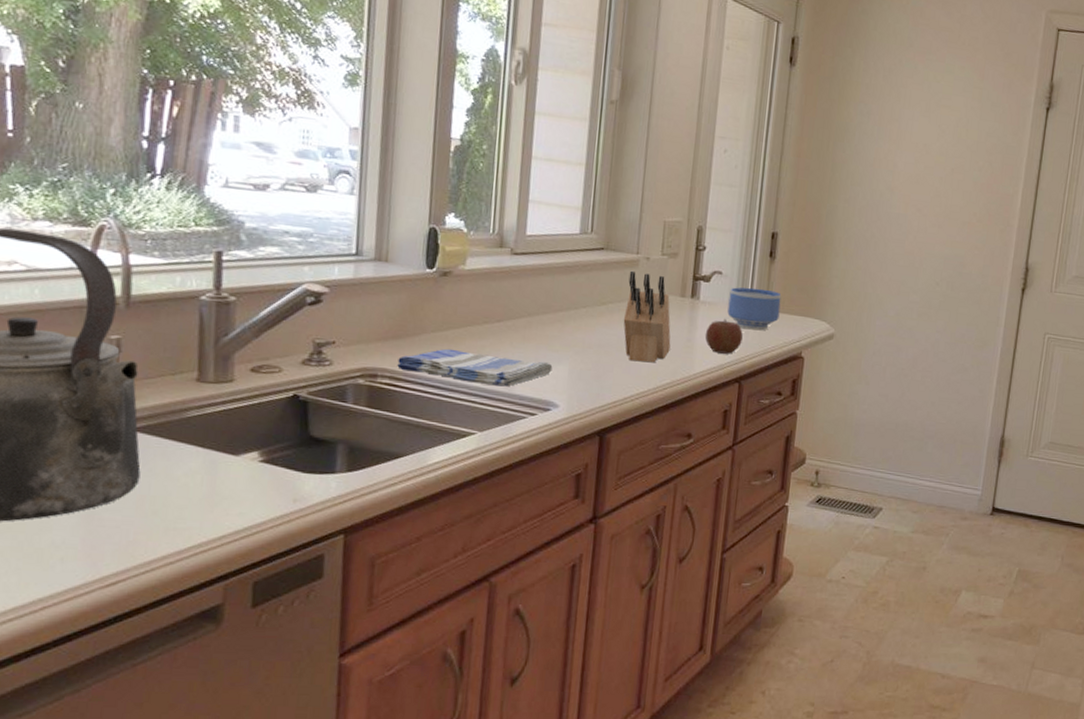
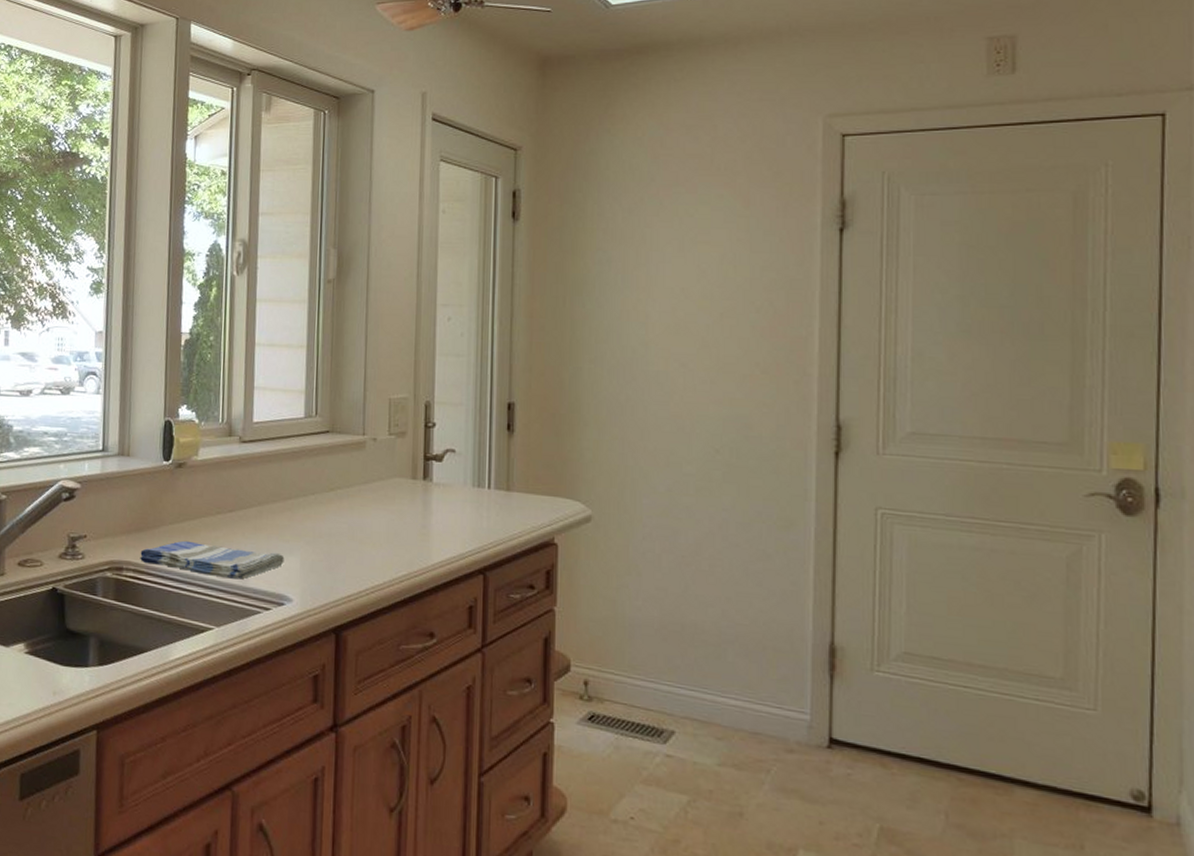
knife block: present [623,270,671,363] -> none [353,453,405,553]
apple: present [705,319,743,354] -> none [441,502,484,542]
bowl: present [727,287,782,331] -> none [464,465,525,514]

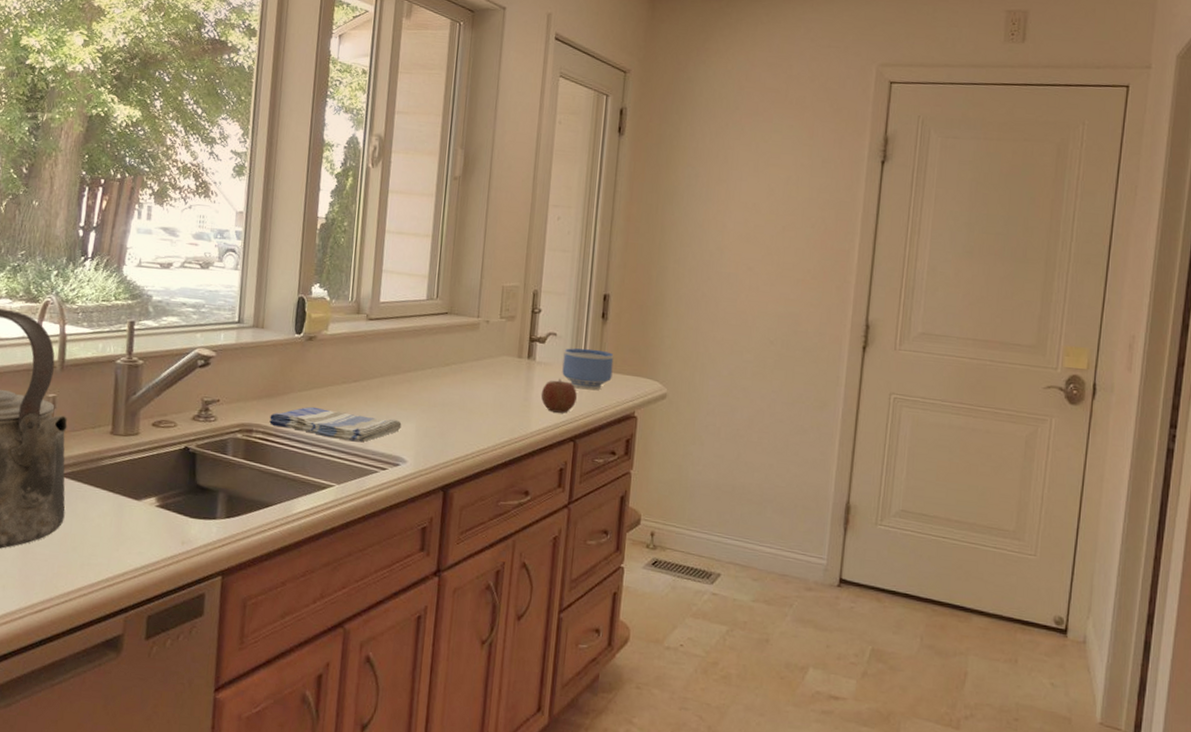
apple: none [441,502,484,542] -> present [541,379,577,413]
bowl: none [464,465,525,514] -> present [562,348,614,390]

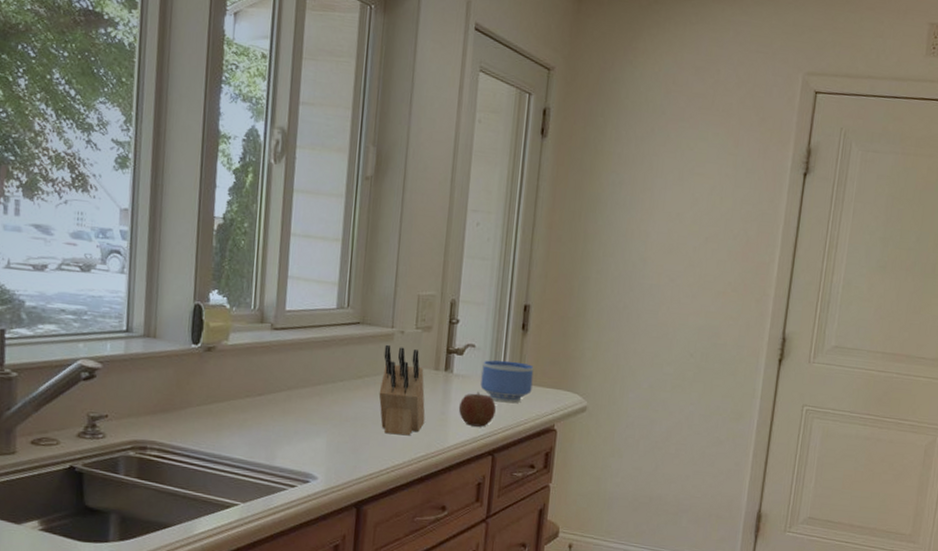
dish towel: present [269,406,402,443] -> none [165,421,311,459]
knife block: none [465,333,509,422] -> present [379,344,425,436]

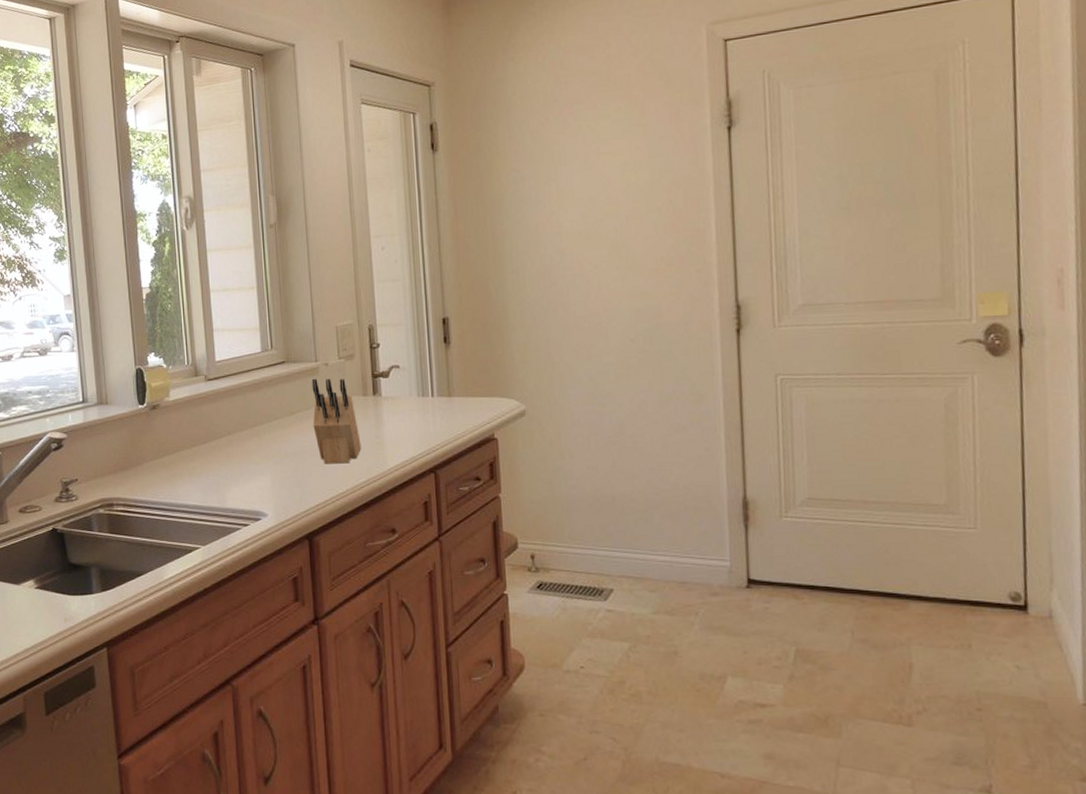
apple: present [458,392,496,427] -> none [392,411,431,446]
bowl: present [480,360,534,403] -> none [410,376,464,418]

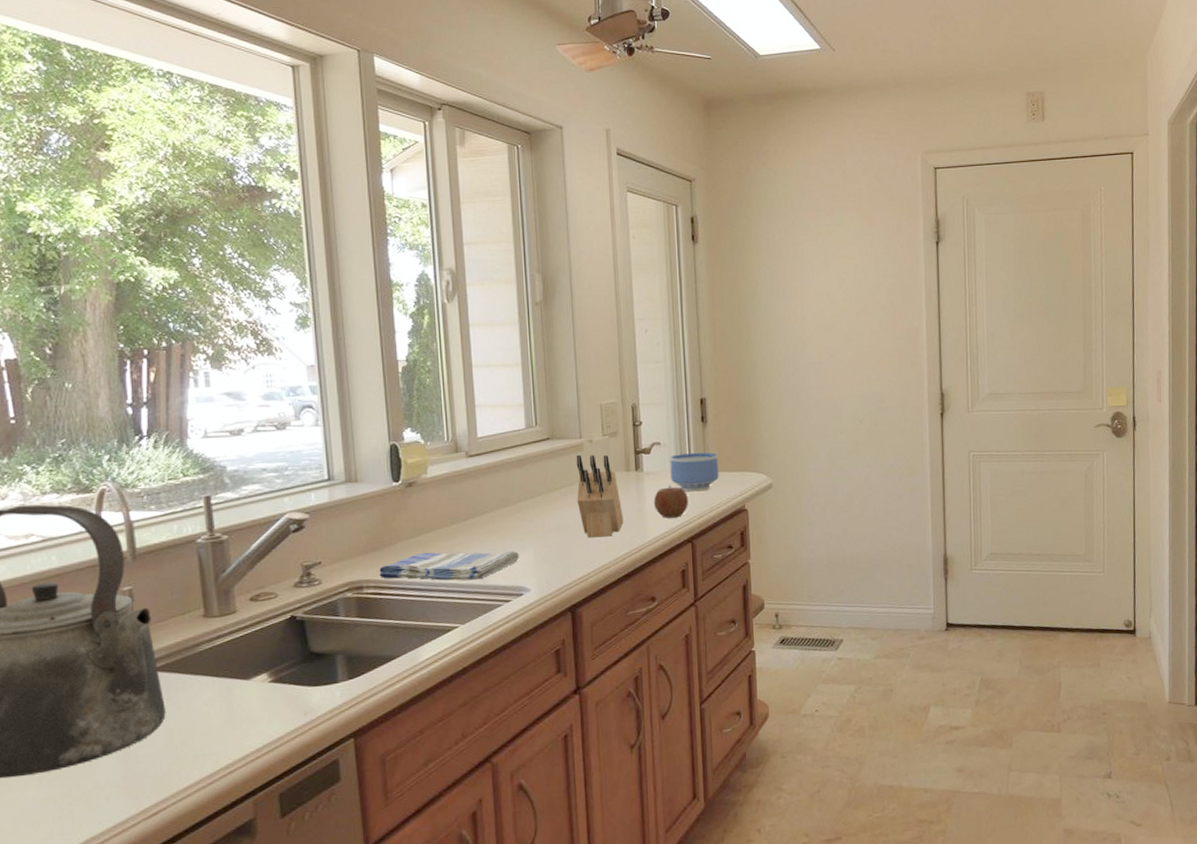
dish towel: none [127,473,257,502] -> present [379,550,519,581]
apple: none [392,411,431,446] -> present [653,486,688,518]
bowl: none [410,376,464,418] -> present [670,452,719,492]

